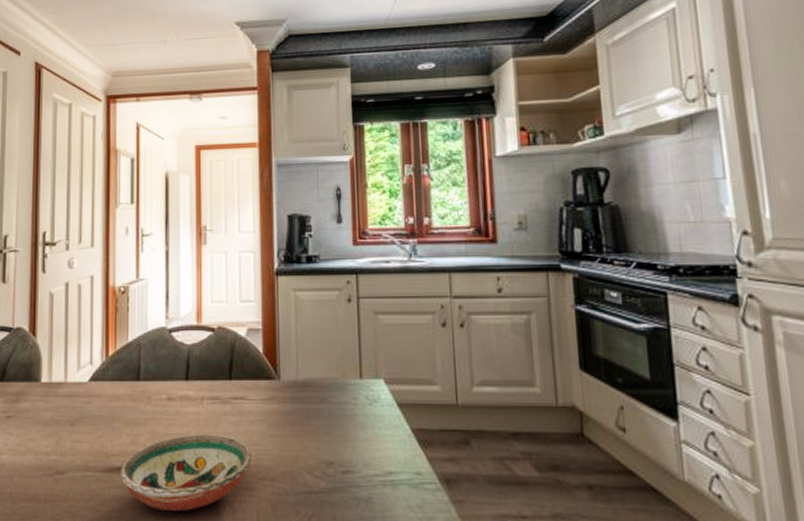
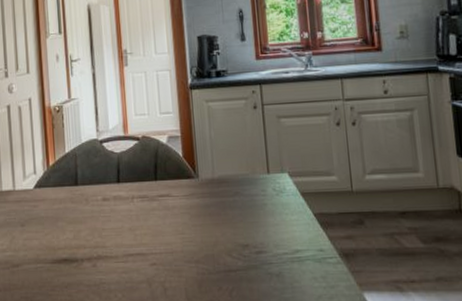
decorative bowl: present [120,434,251,512] -> none [67,227,178,293]

